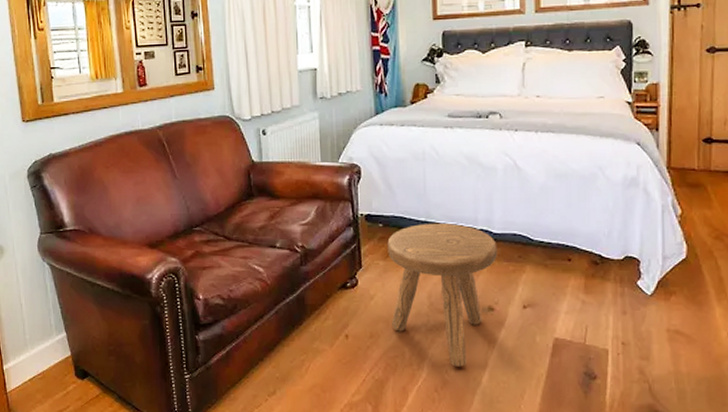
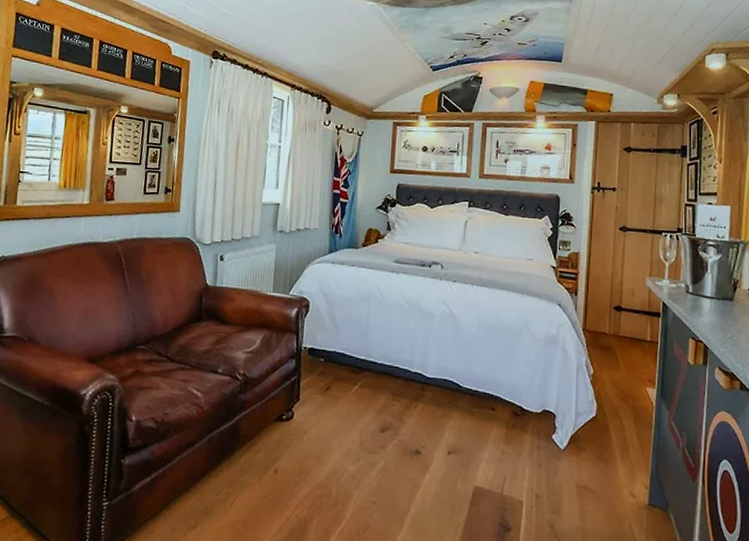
stool: present [387,223,498,367] -> none [321,362,429,510]

